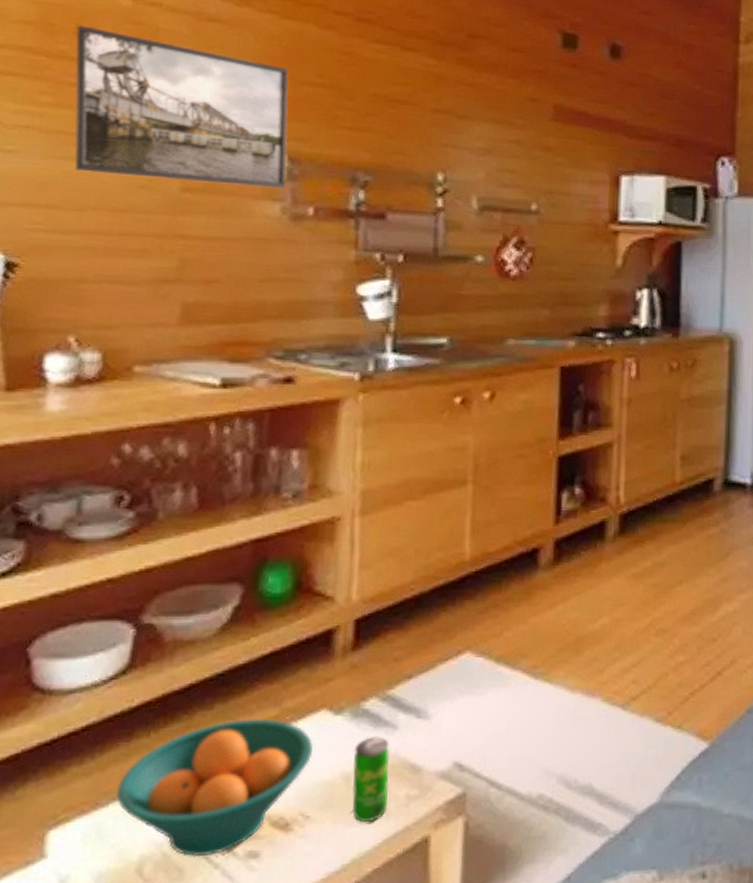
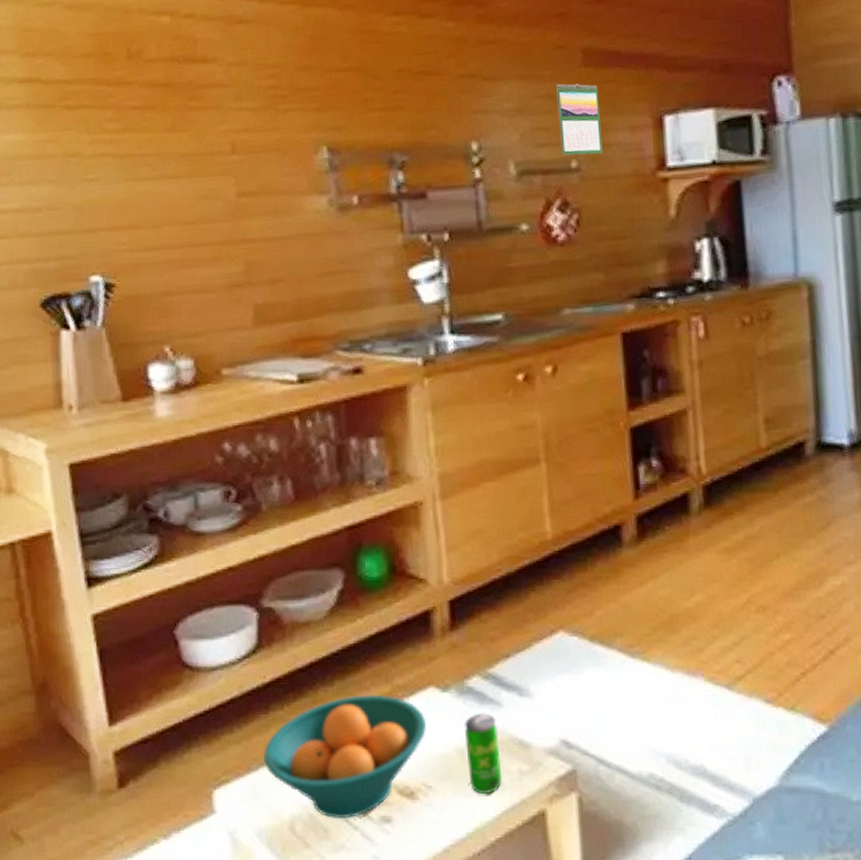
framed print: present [74,25,289,189] -> none [128,49,329,191]
calendar: none [523,133,564,202] -> present [556,83,603,156]

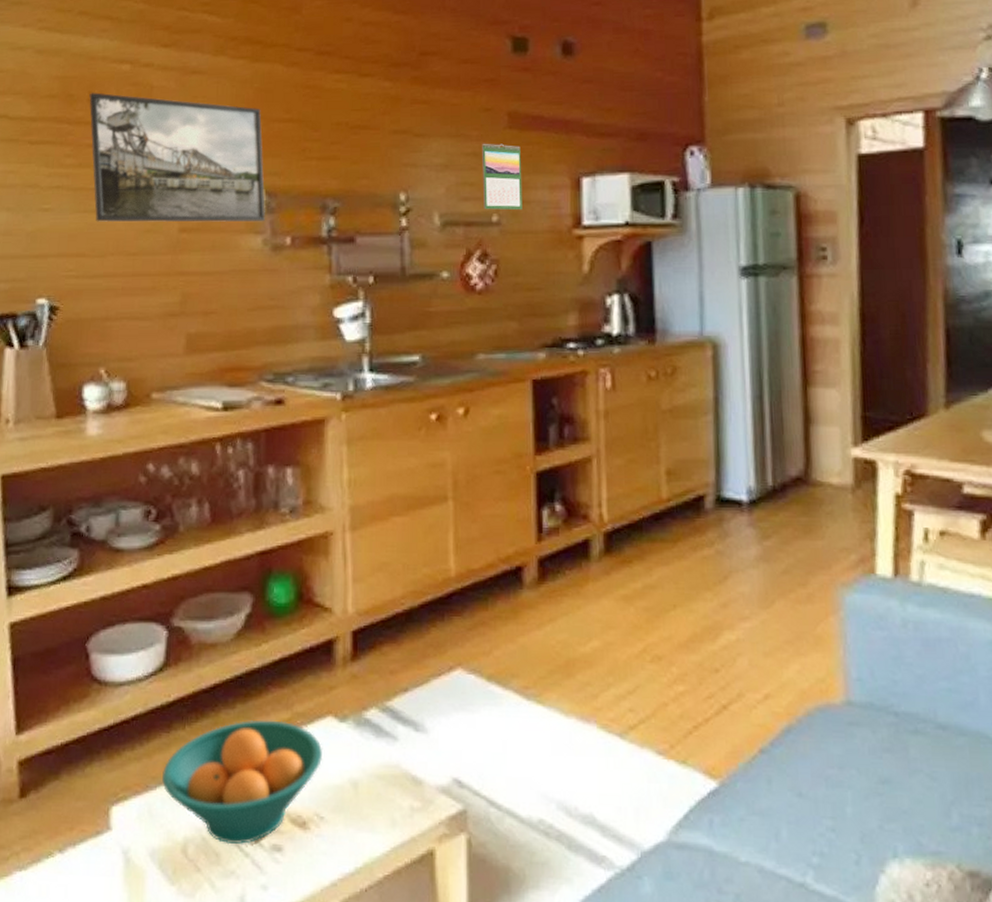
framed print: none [128,49,329,191] -> present [89,93,265,223]
beverage can: present [463,713,503,794] -> none [359,746,394,829]

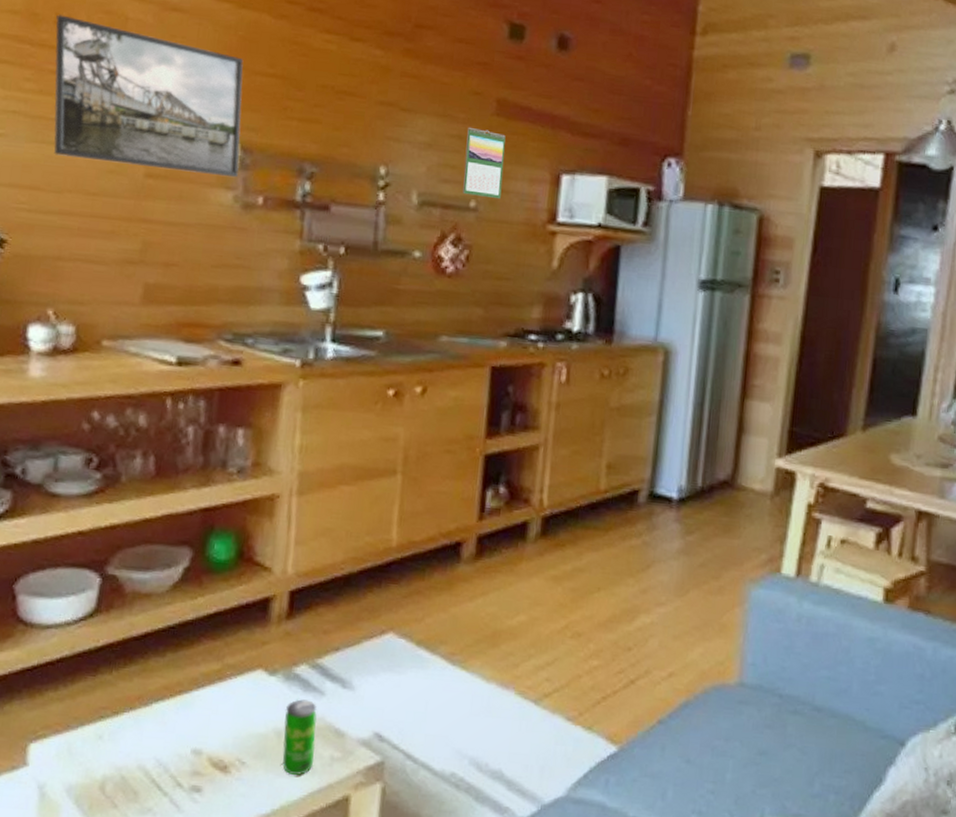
fruit bowl: present [162,720,322,845] -> none [84,669,250,784]
beverage can: none [359,746,394,829] -> present [282,699,317,775]

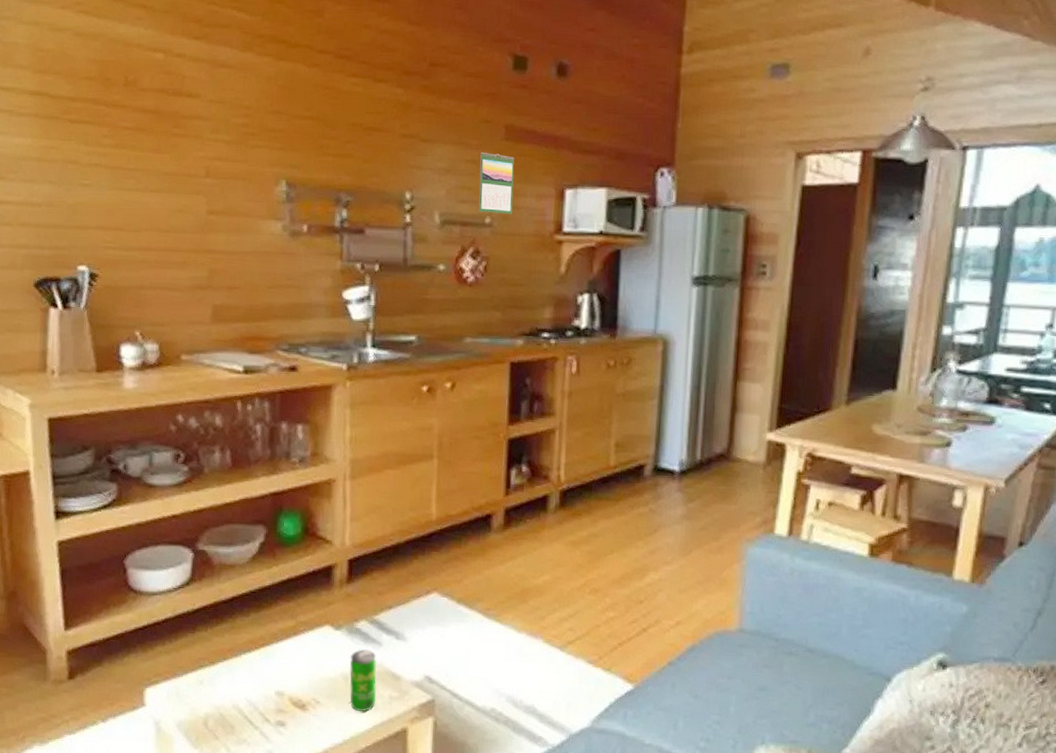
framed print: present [54,15,244,178] -> none [125,78,286,210]

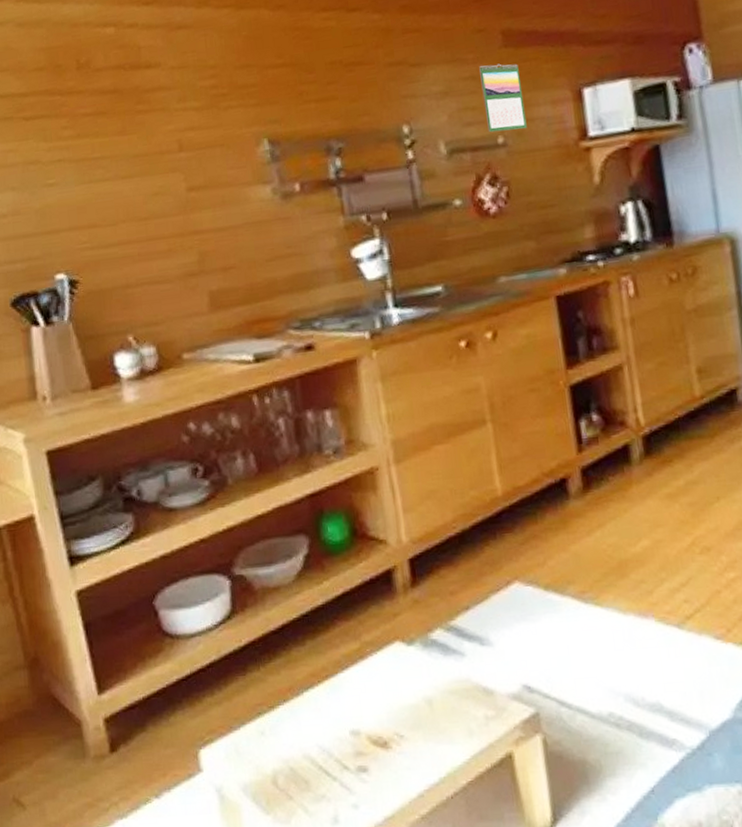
beverage can: present [349,649,377,712] -> none [430,663,470,740]

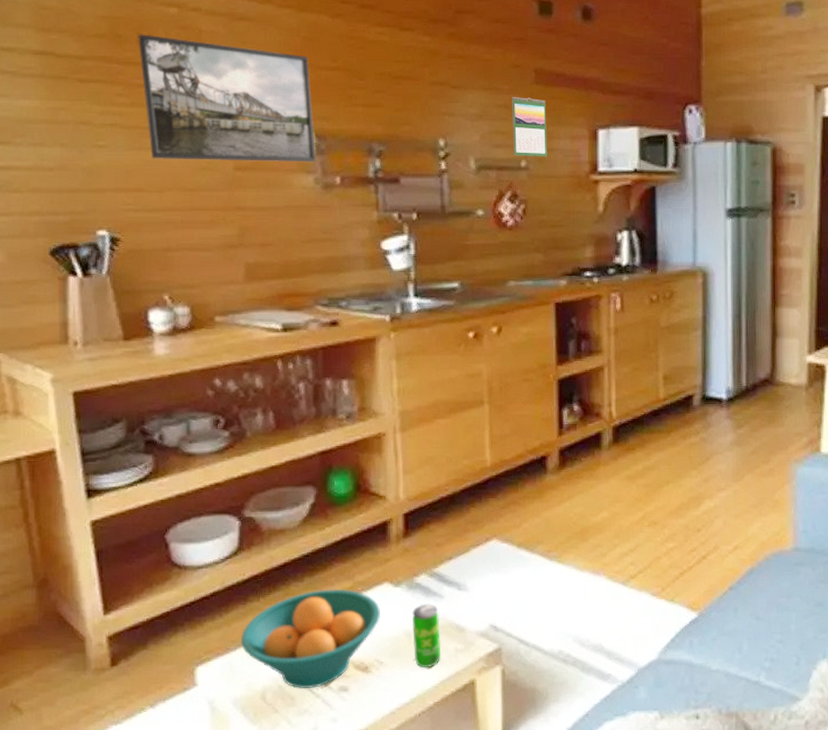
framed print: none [77,56,271,191] -> present [138,34,315,163]
fruit bowl: none [244,651,395,772] -> present [241,589,380,690]
beverage can: none [430,663,470,740] -> present [411,604,441,667]

